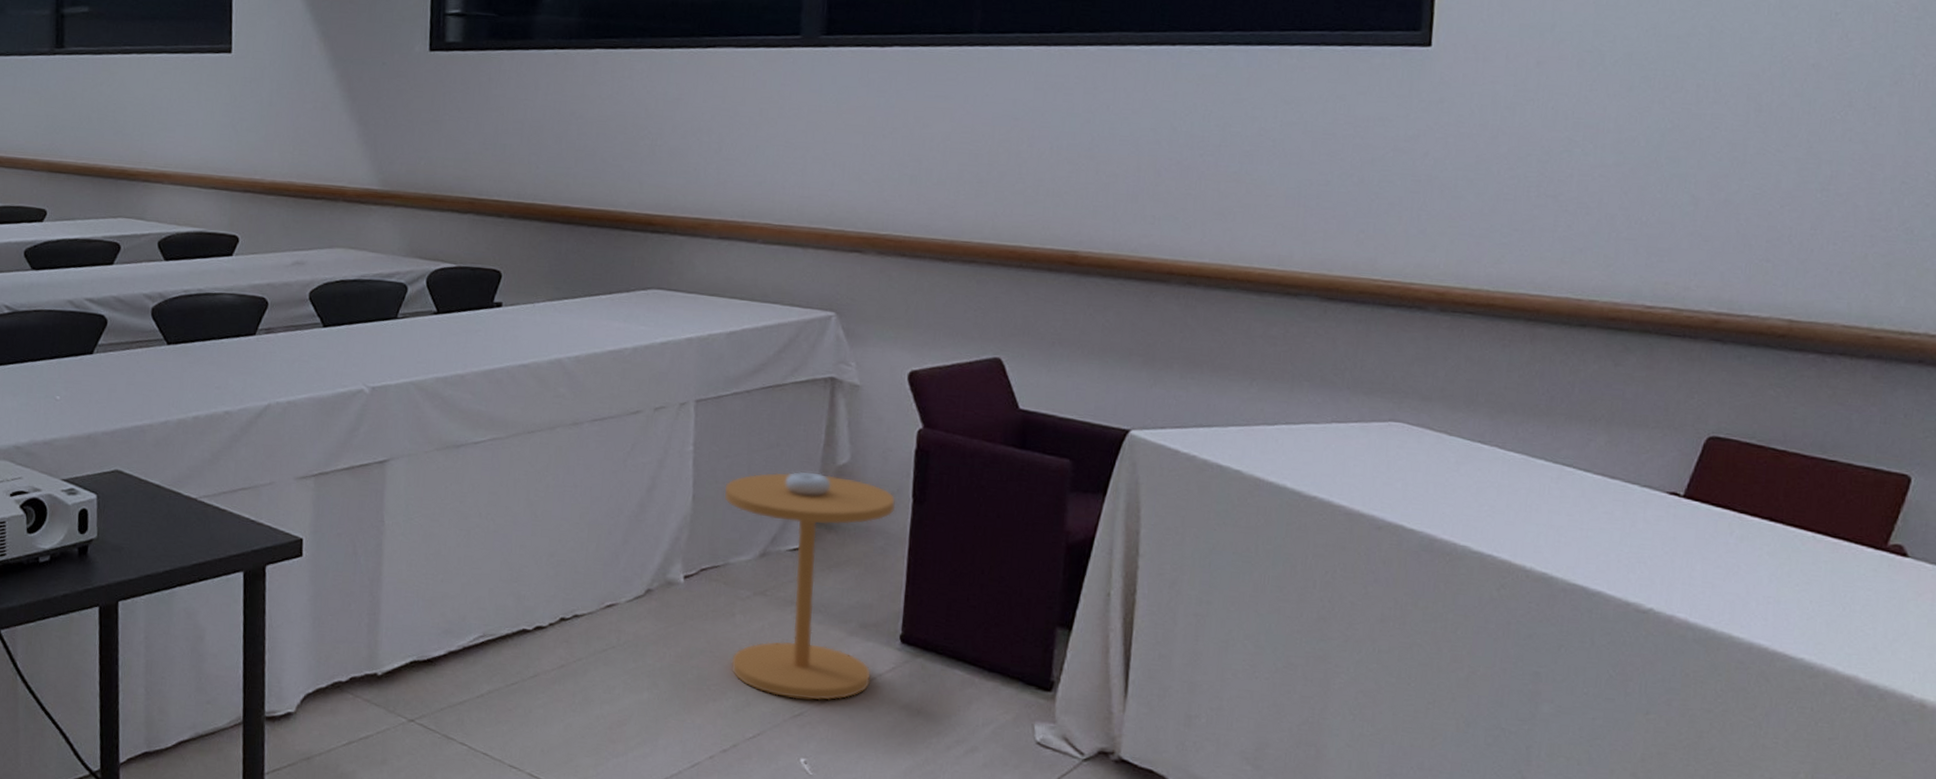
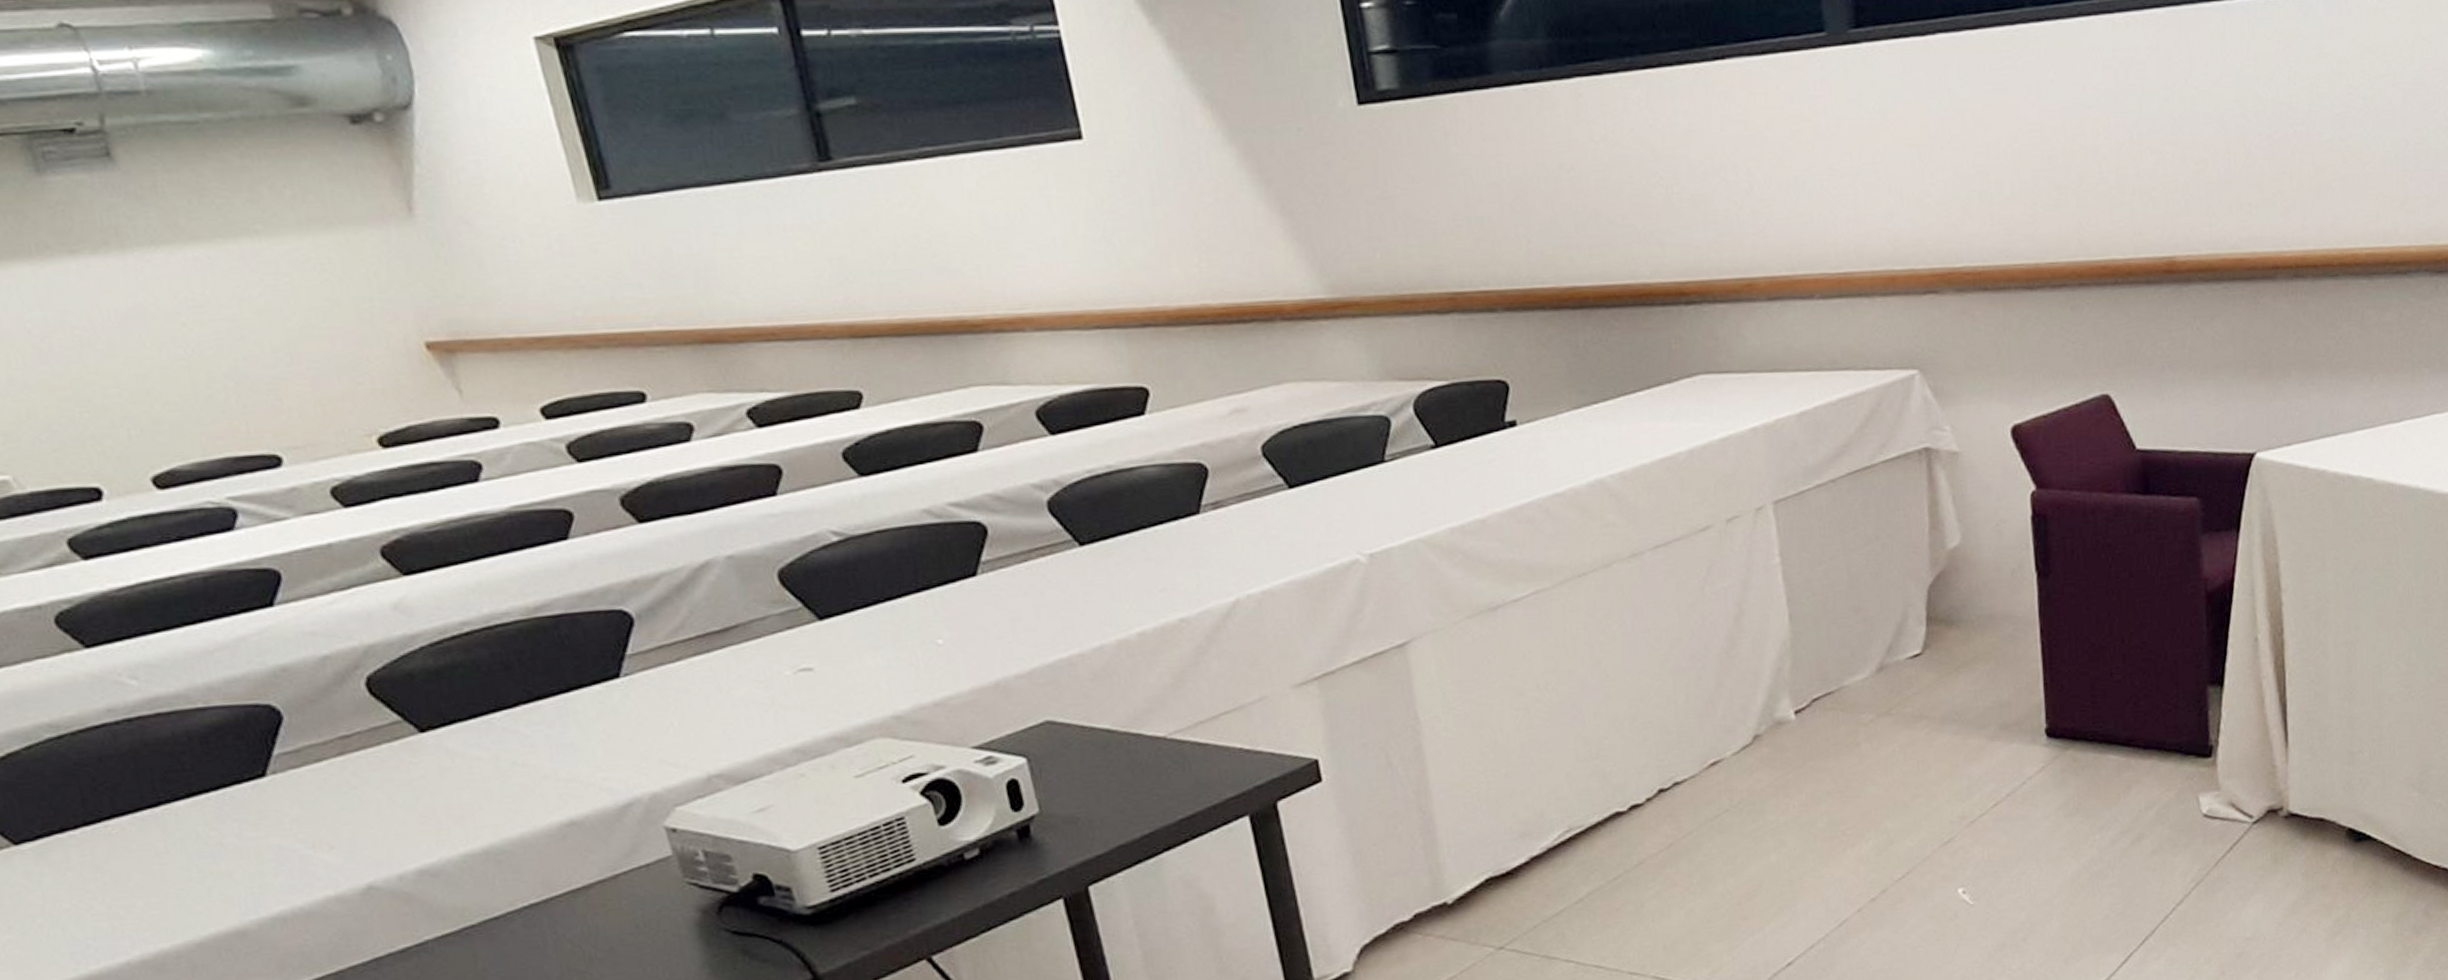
side table: present [725,472,896,701] -> none [1825,562,2020,826]

